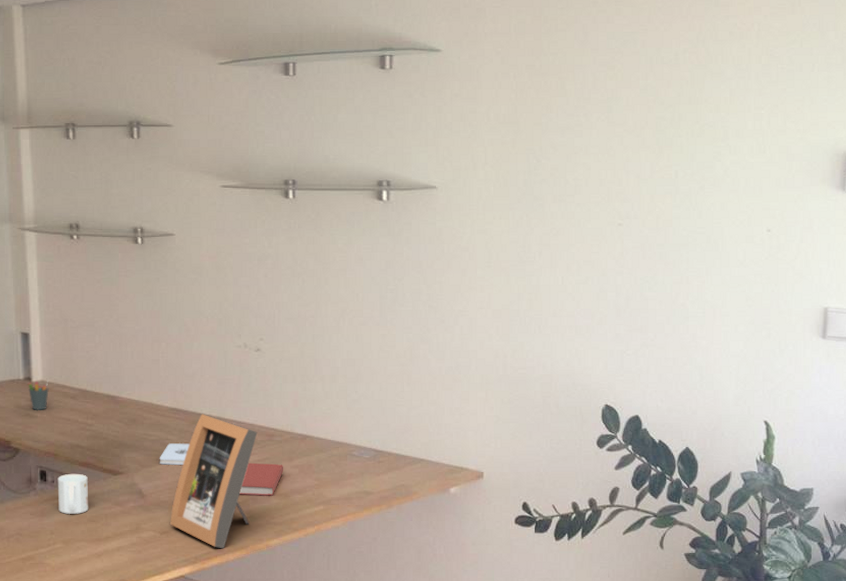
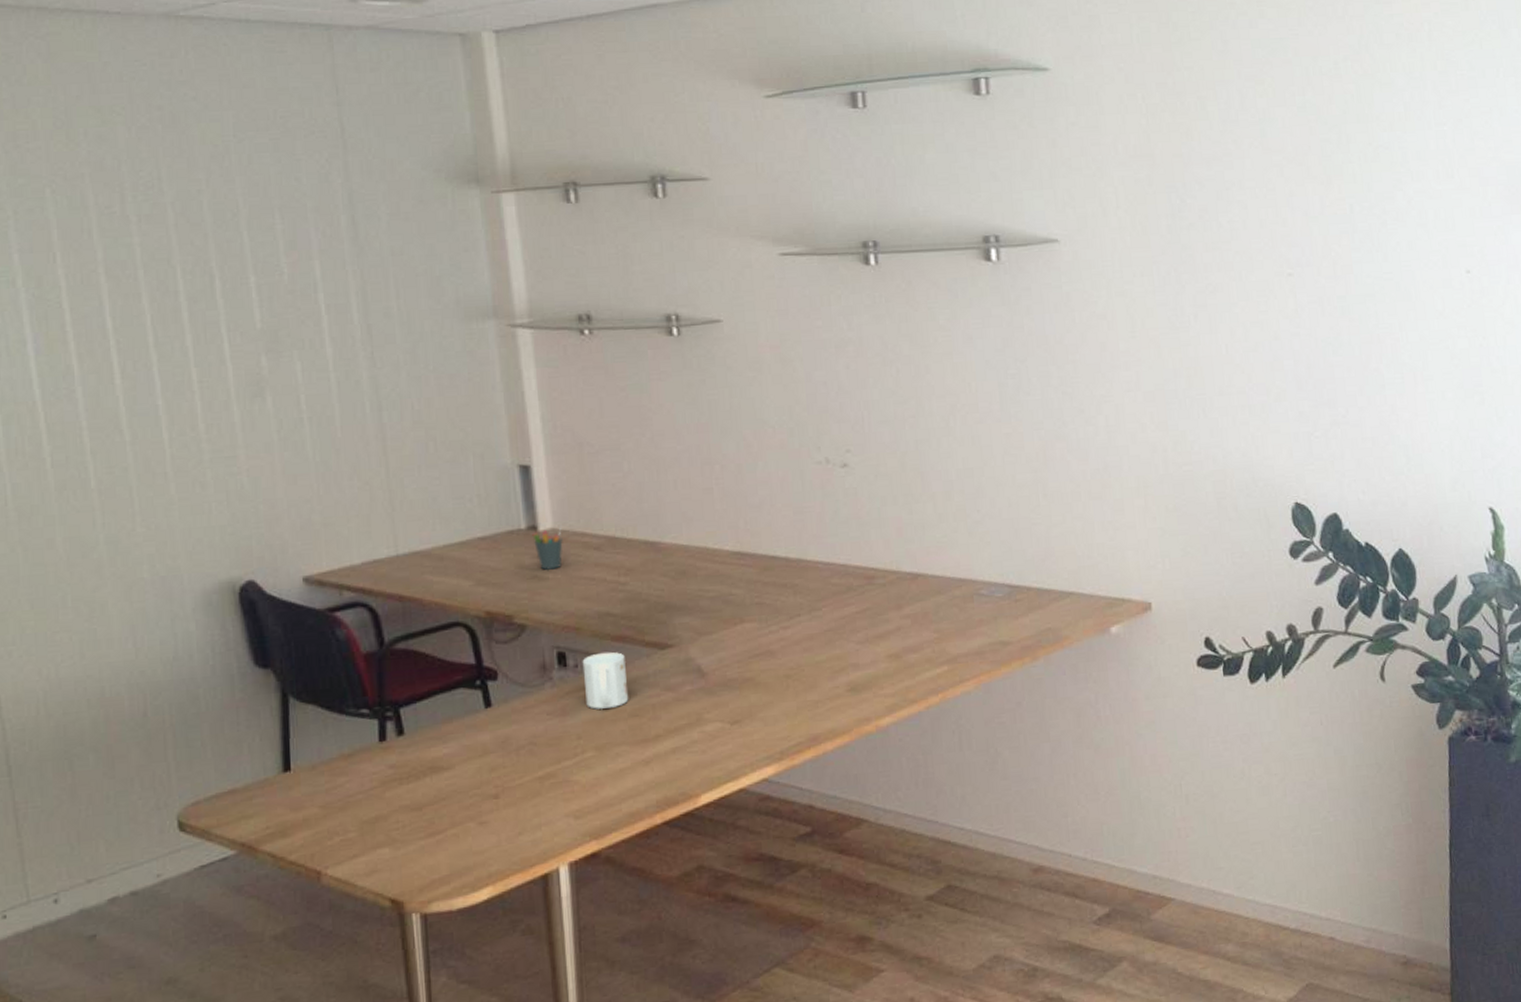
notepad: present [159,443,189,465] -> none [721,597,762,630]
picture frame: present [170,414,258,549] -> none [743,556,853,737]
book: present [239,463,284,496] -> none [834,615,892,662]

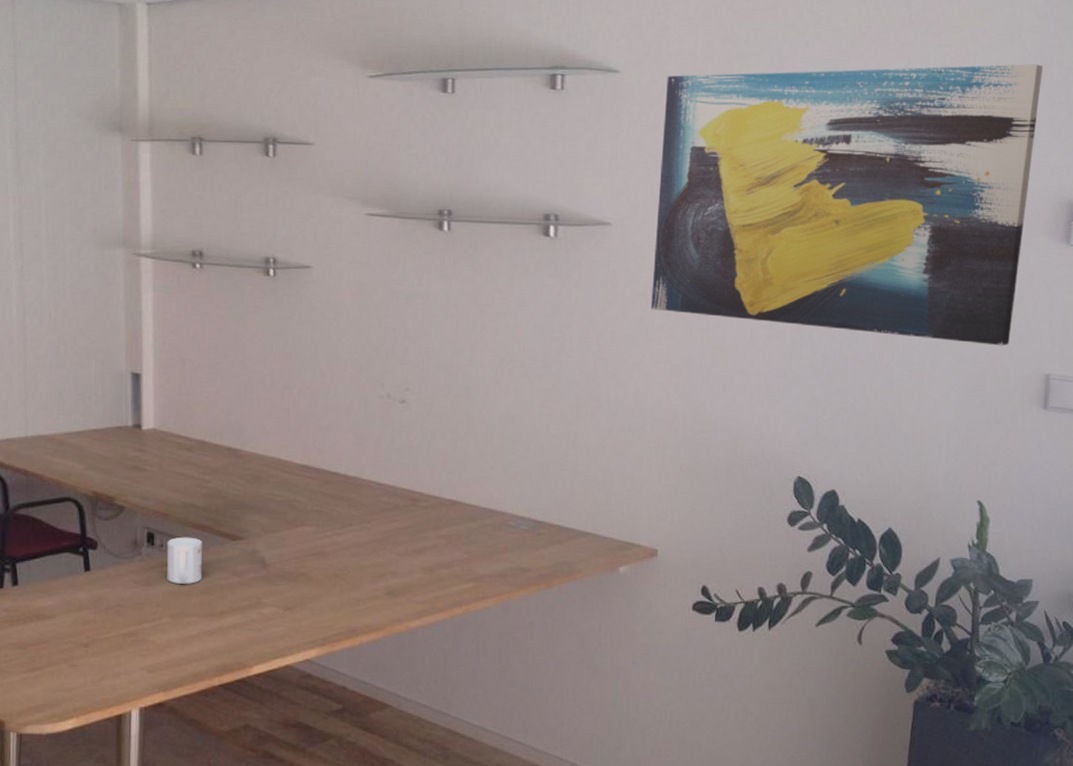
pen holder: present [532,524,563,570] -> none [137,425,162,463]
wall art: none [1102,28,1502,336] -> present [650,64,1043,346]

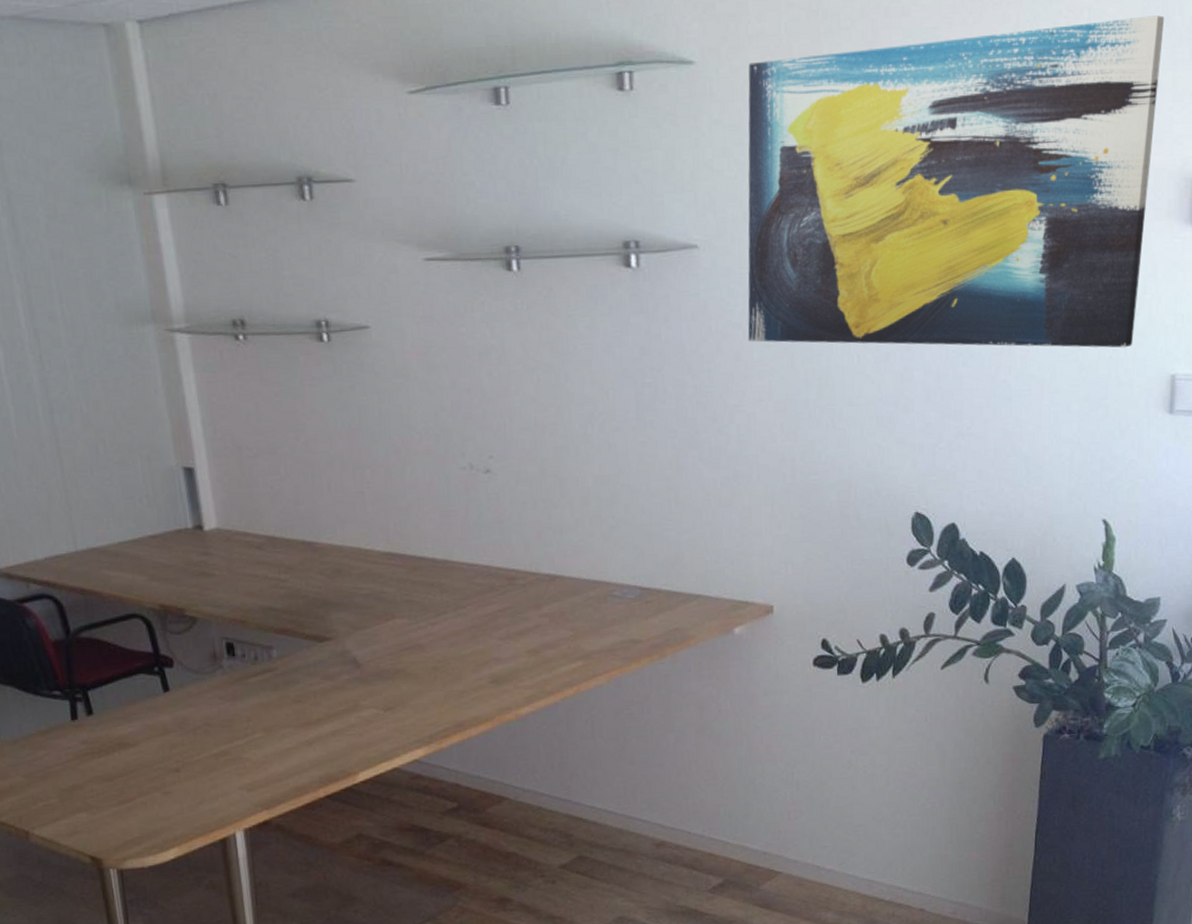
mug: present [166,537,203,584] -> none [249,643,292,695]

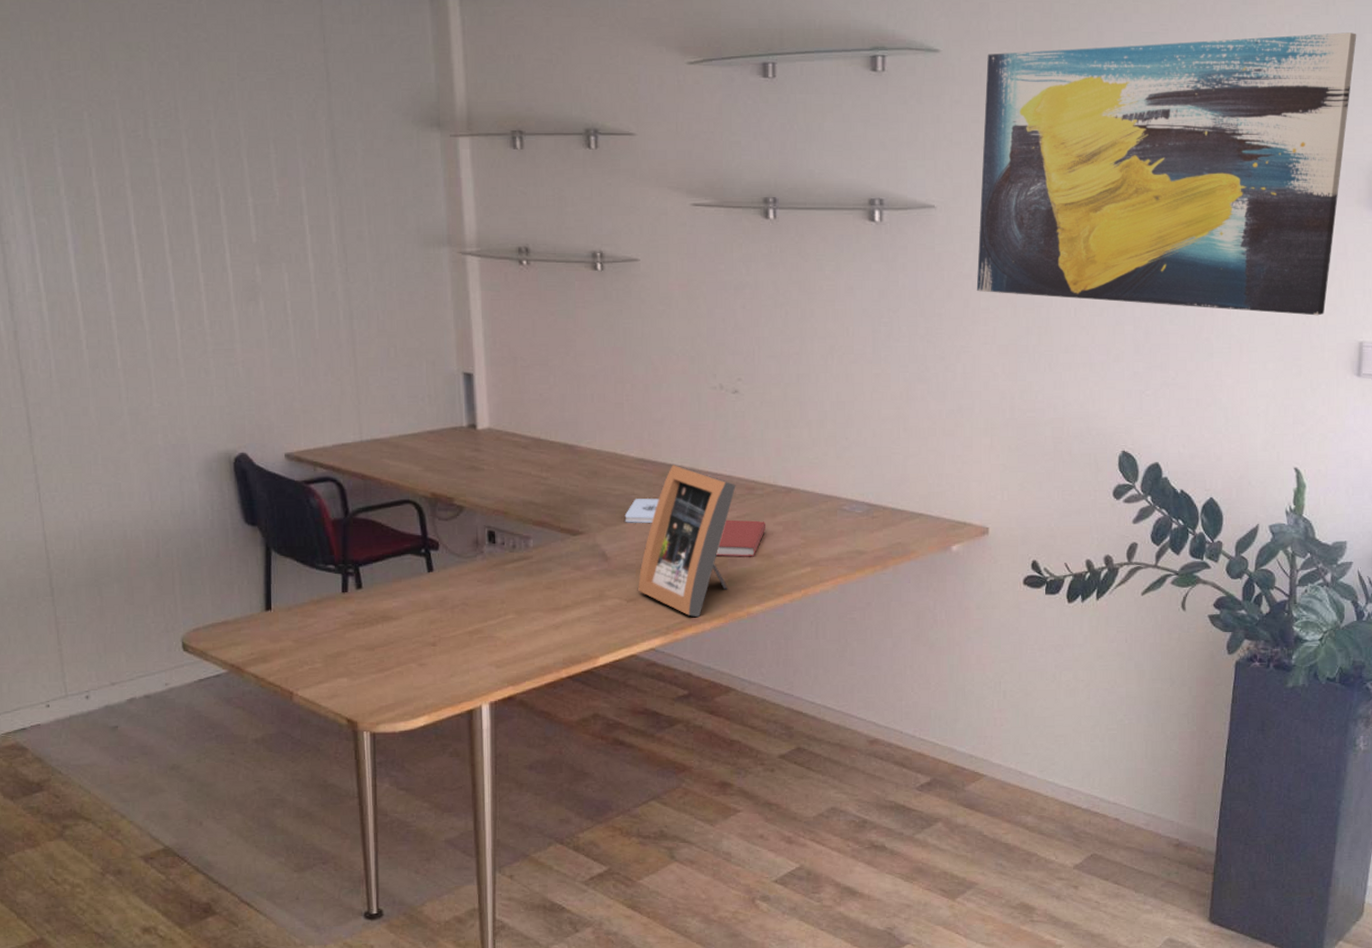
notepad: none [374,596,411,625] -> present [624,498,659,523]
picture frame: none [395,557,495,724] -> present [638,465,736,618]
book: none [478,613,531,656] -> present [716,519,766,557]

